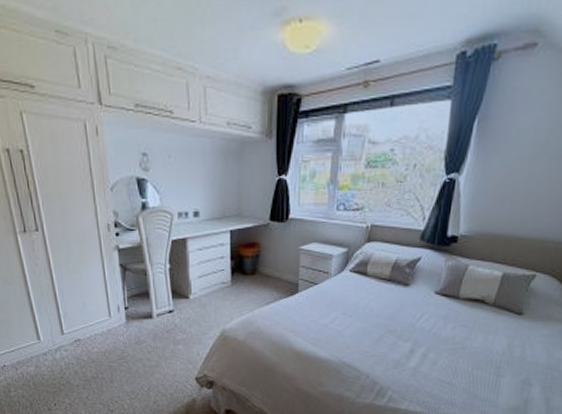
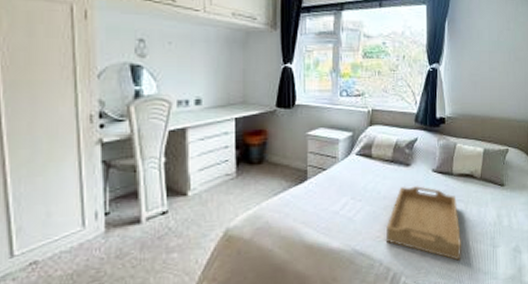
serving tray: none [374,307,461,384] -> present [385,186,462,261]

